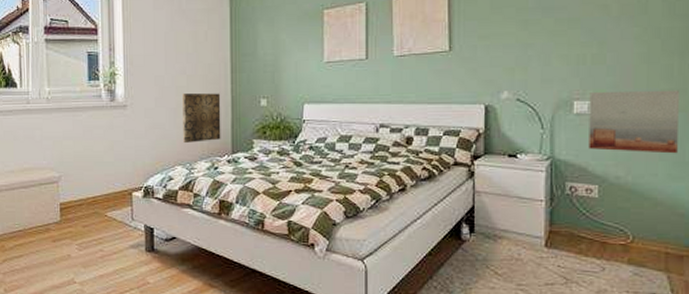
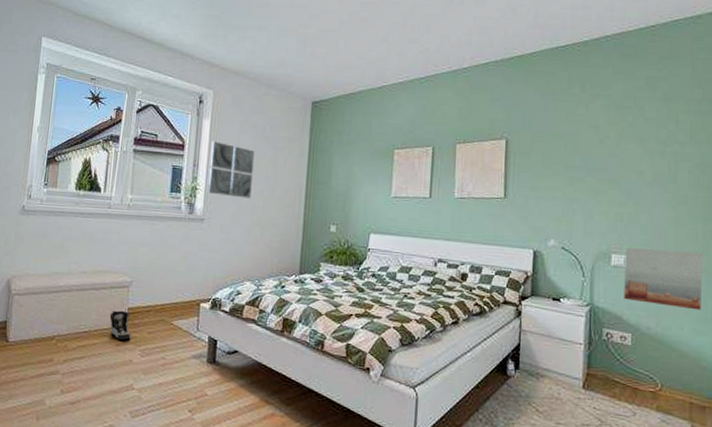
shoe: none [42,206,65,236] -> present [109,310,130,340]
wall art: none [126,21,173,79] -> present [207,141,255,199]
wall art: present [183,93,221,143] -> none [254,213,294,261]

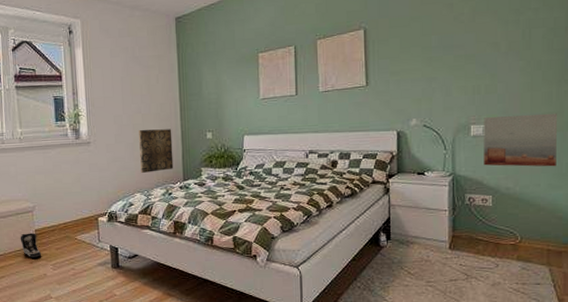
wall art: present [207,141,255,199] -> none [86,68,130,119]
wall art: none [254,213,294,261] -> present [139,129,174,173]

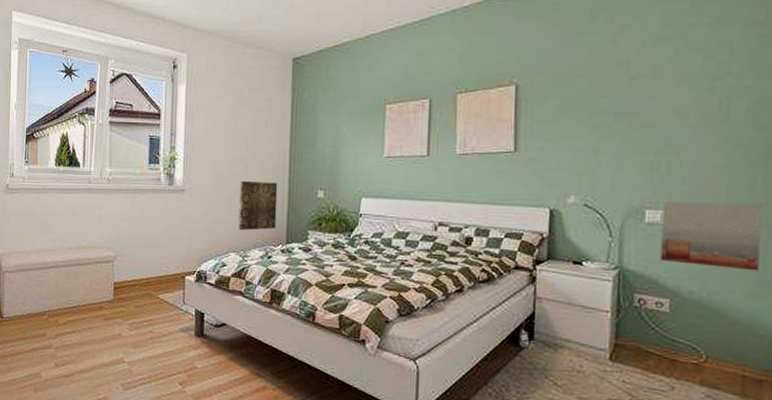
shoe: present [20,233,41,258] -> none [96,285,117,315]

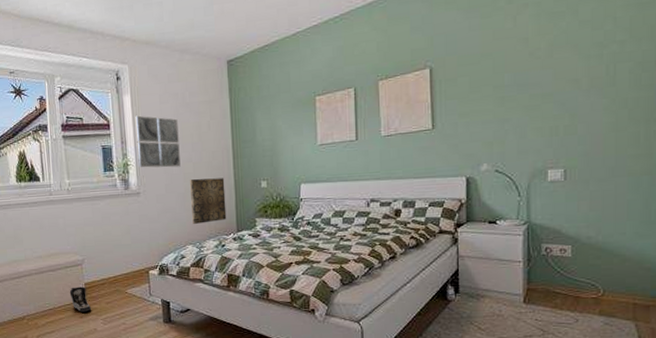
shoe: none [96,285,117,315] -> present [69,286,91,313]
wall art: none [186,107,233,166] -> present [135,115,181,168]
wall art: present [660,201,762,271] -> none [562,155,645,214]

